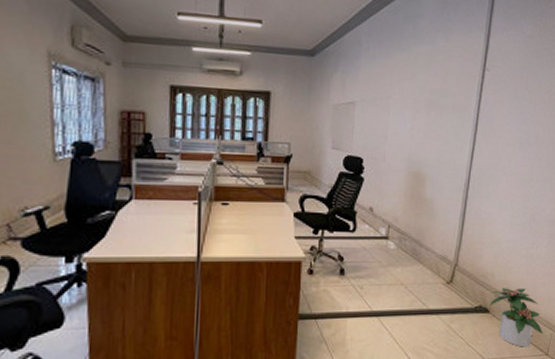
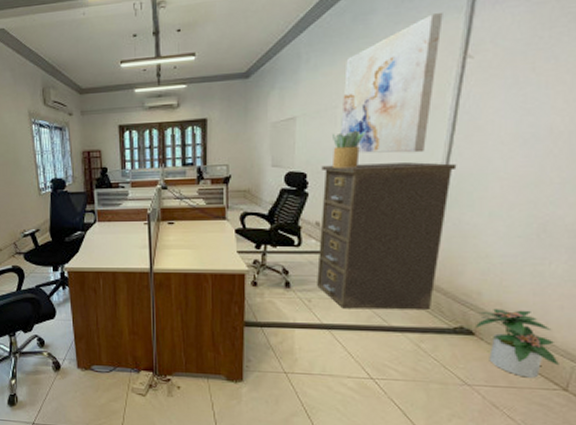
filing cabinet: none [368,152,478,295] -> present [316,162,457,311]
potted plant: none [384,121,413,156] -> present [331,130,367,168]
wall art: none [393,28,470,147] -> present [341,13,443,153]

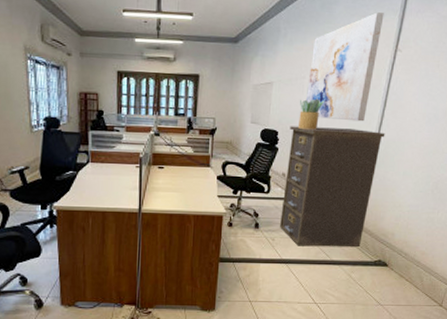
potted plant: present [474,309,559,378] -> none [388,246,439,298]

